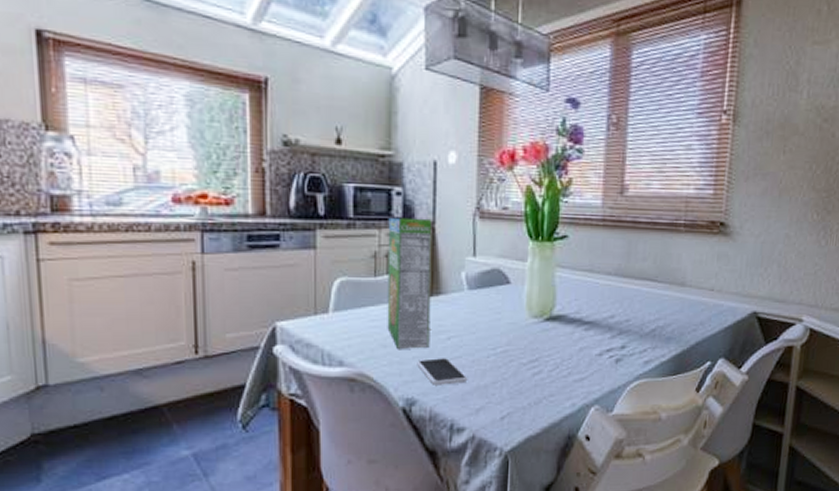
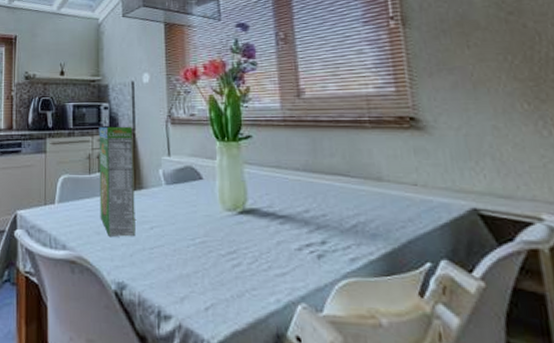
smartphone: present [417,358,468,385] -> none [125,246,171,272]

